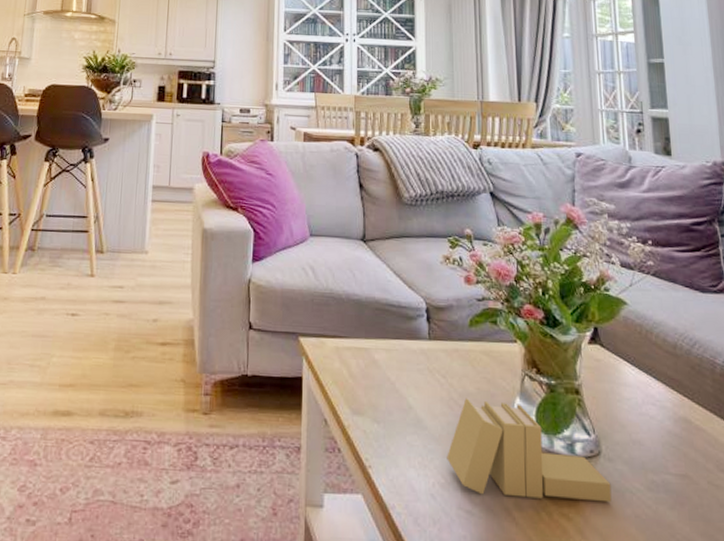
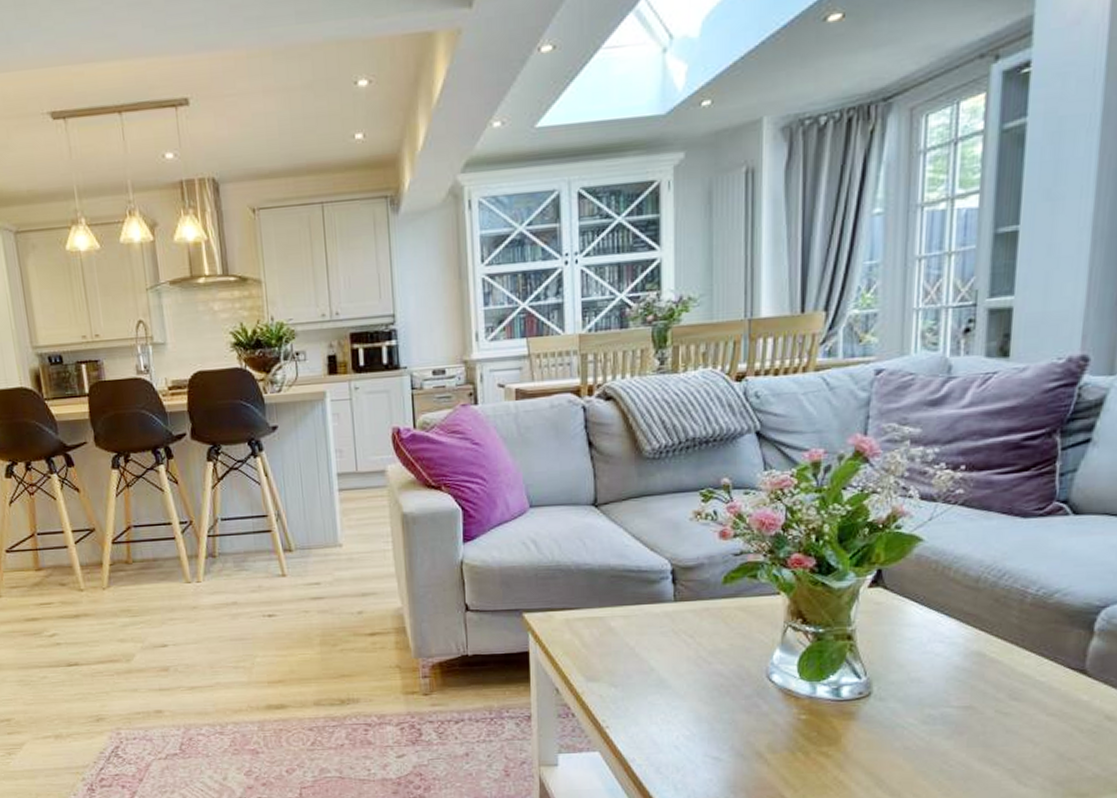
books: present [447,398,612,503] -> none [693,655,880,742]

